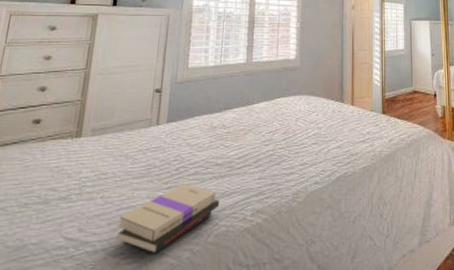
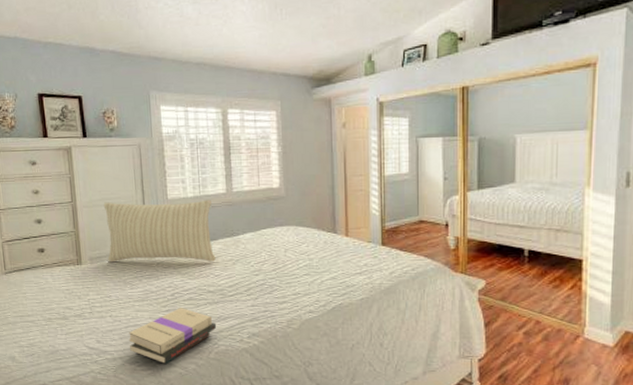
pillow: none [112,69,231,134] -> present [103,199,216,263]

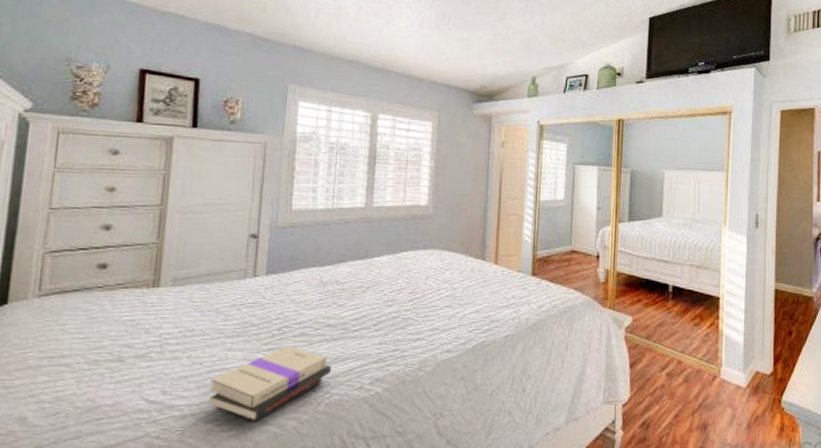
pillow: present [103,199,216,263] -> none [198,208,346,289]

